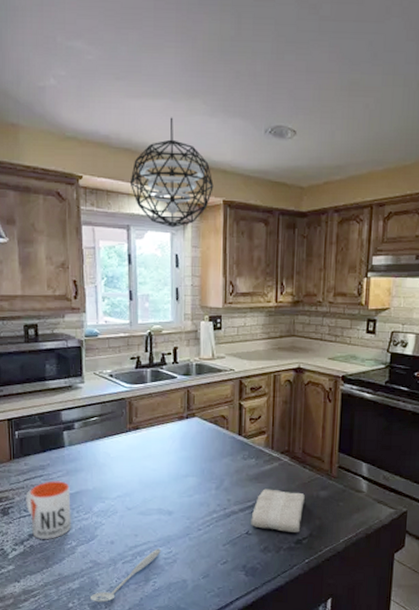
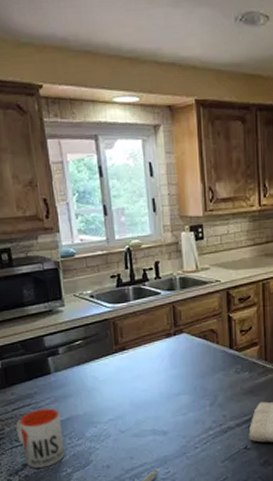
pendant light: present [129,117,214,228] -> none [93,11,184,134]

